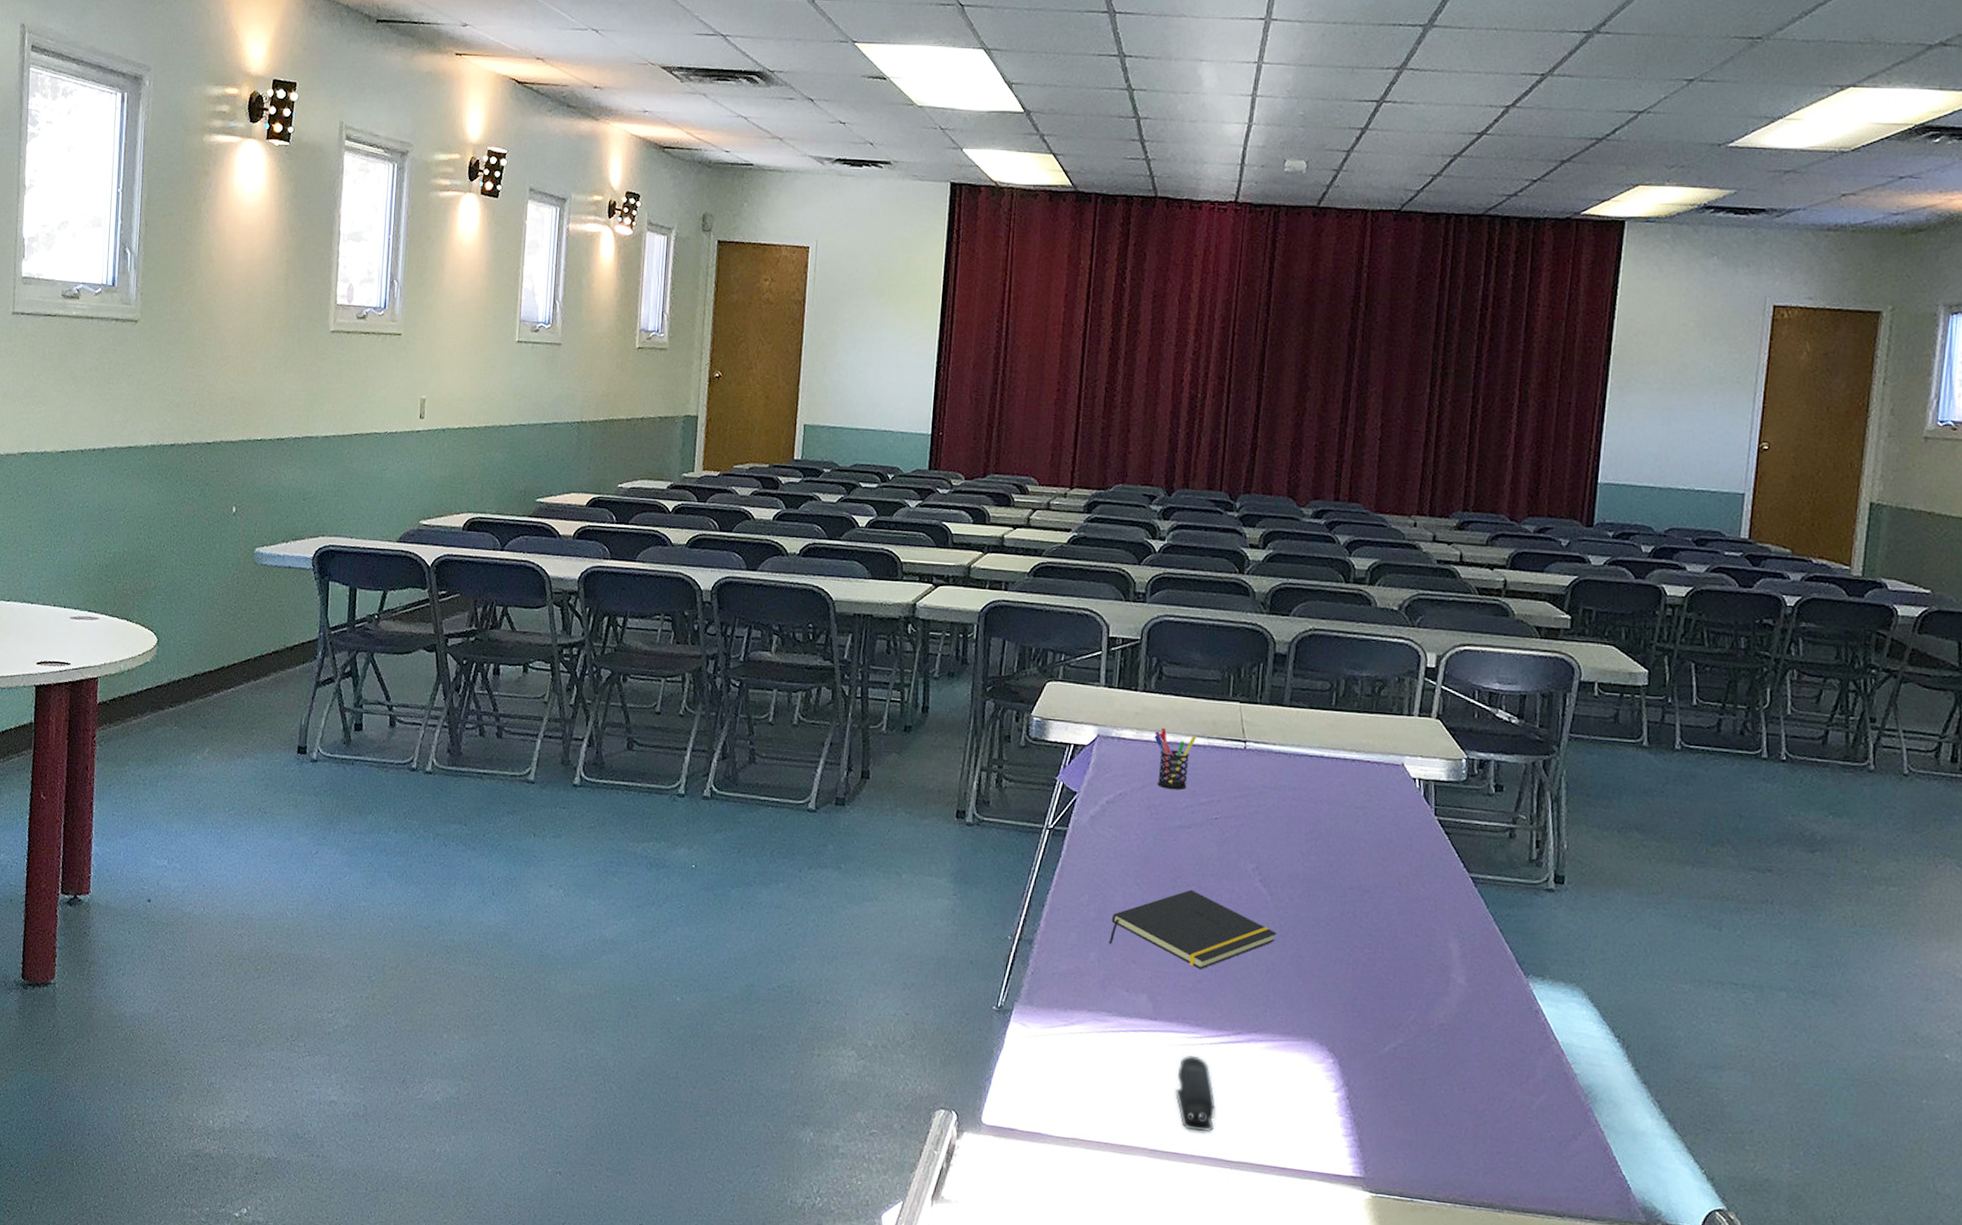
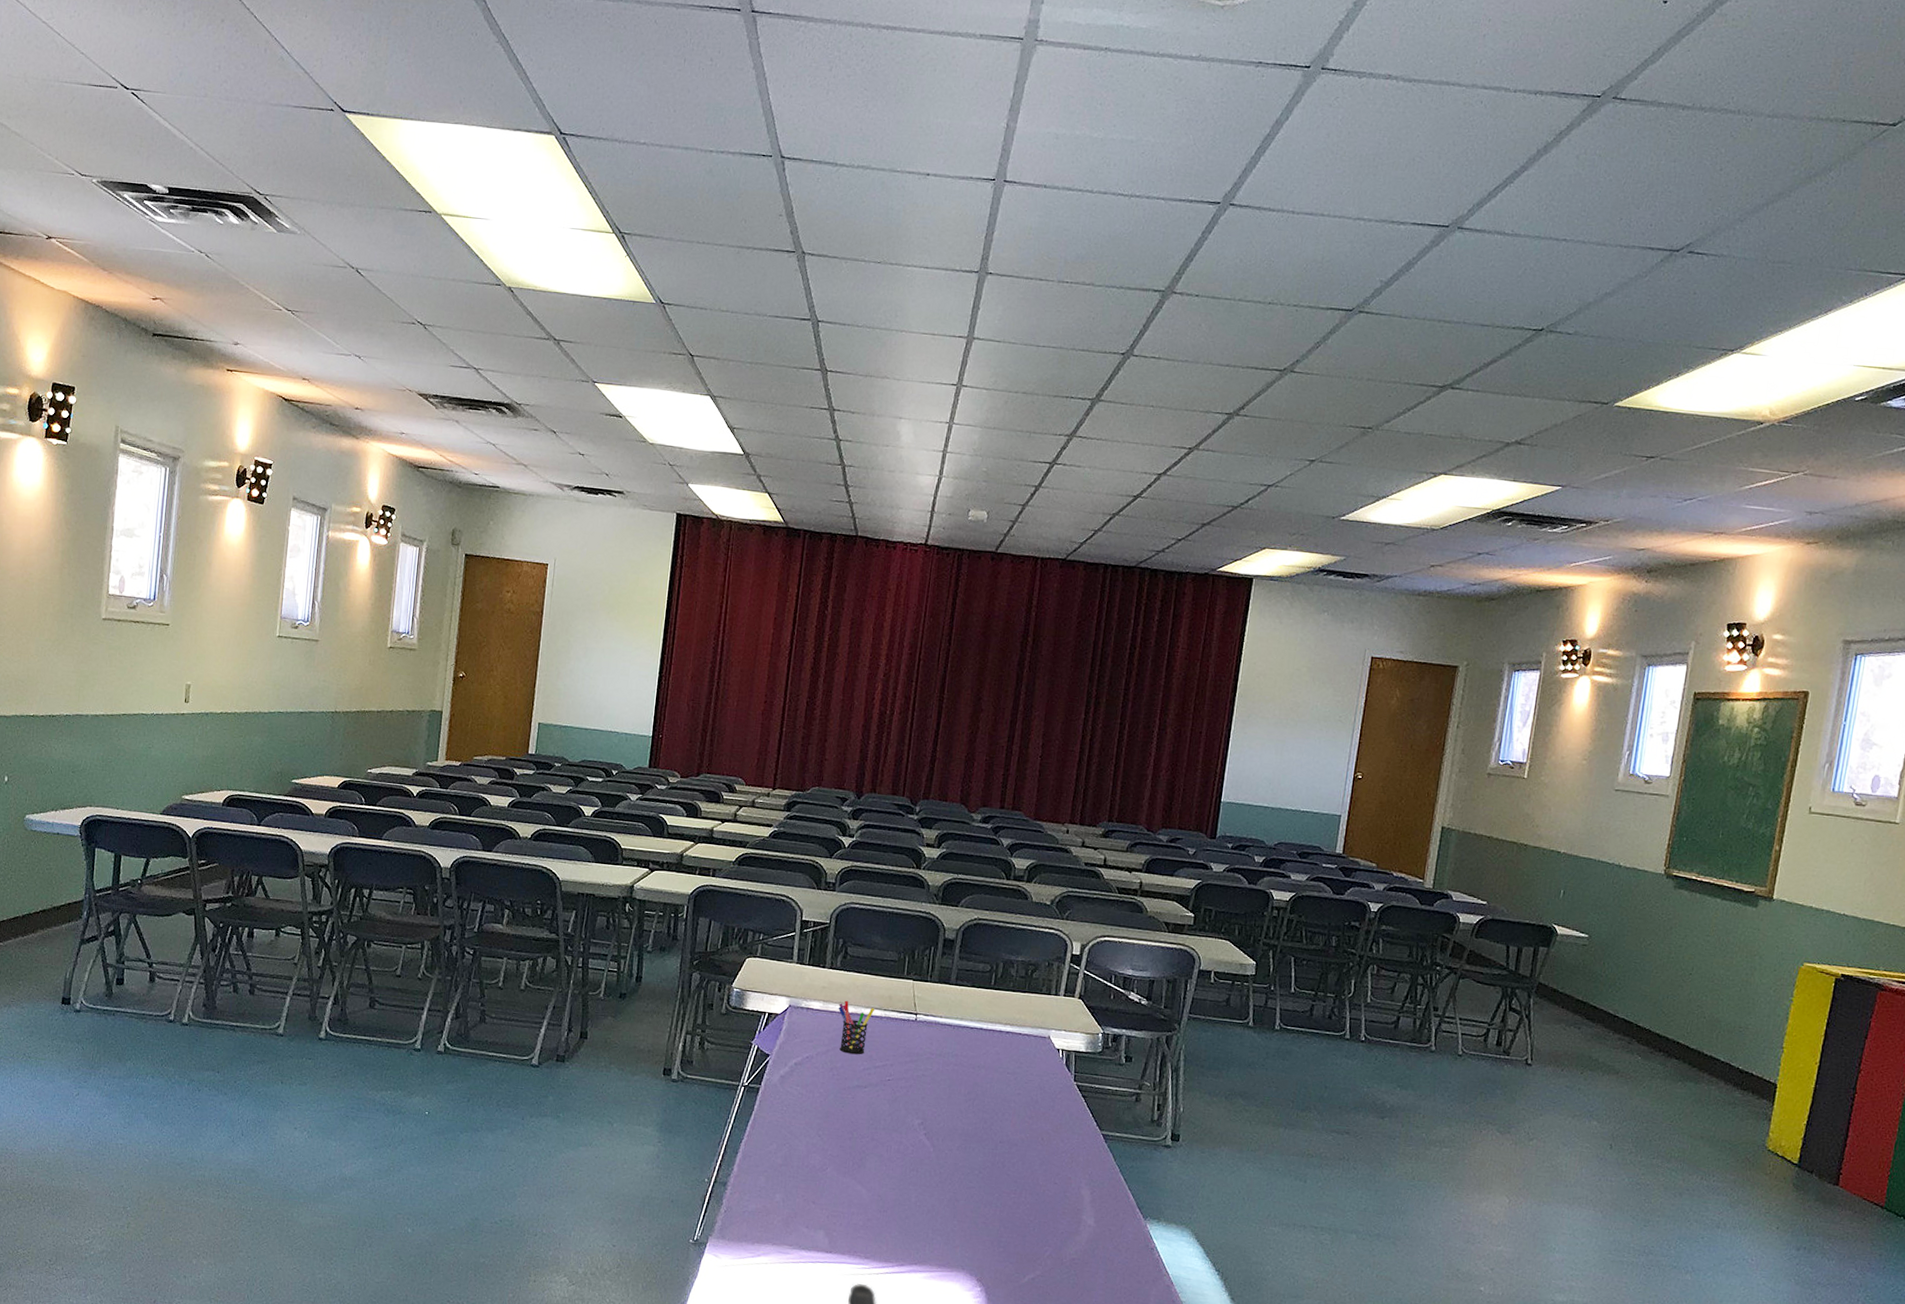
notepad: present [1108,889,1277,969] -> none [792,1140,938,1210]

